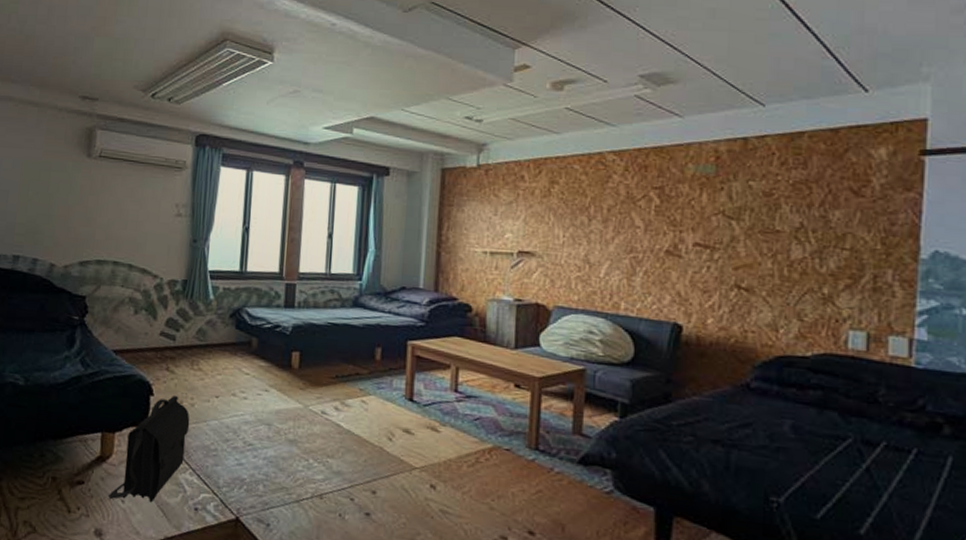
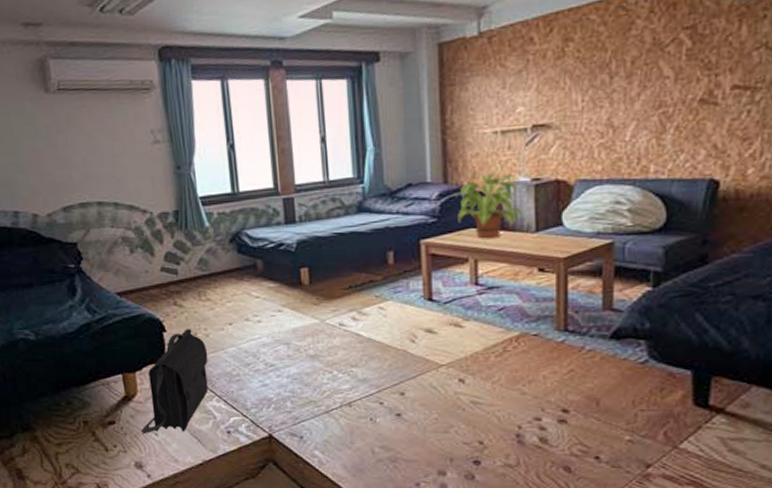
plant: none [444,288,506,350] -> present [456,173,525,239]

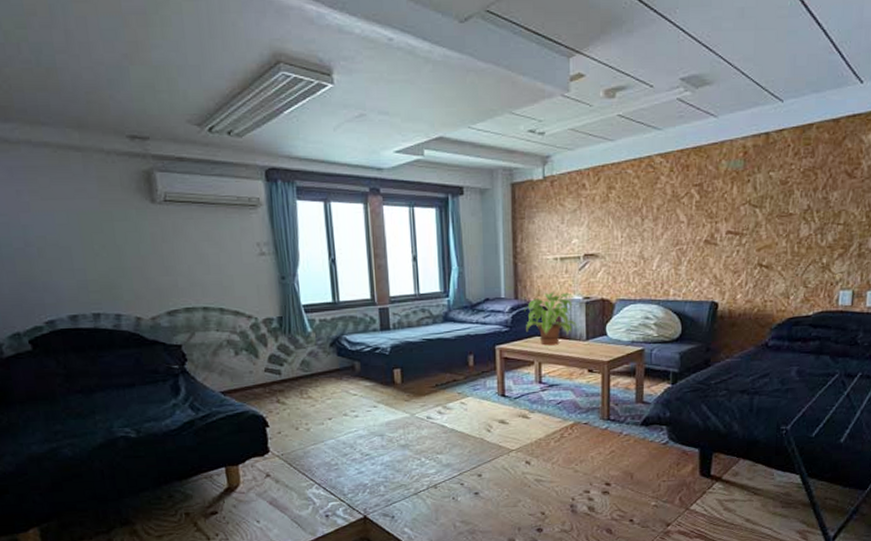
backpack: present [141,329,209,433] -> none [243,424,309,521]

